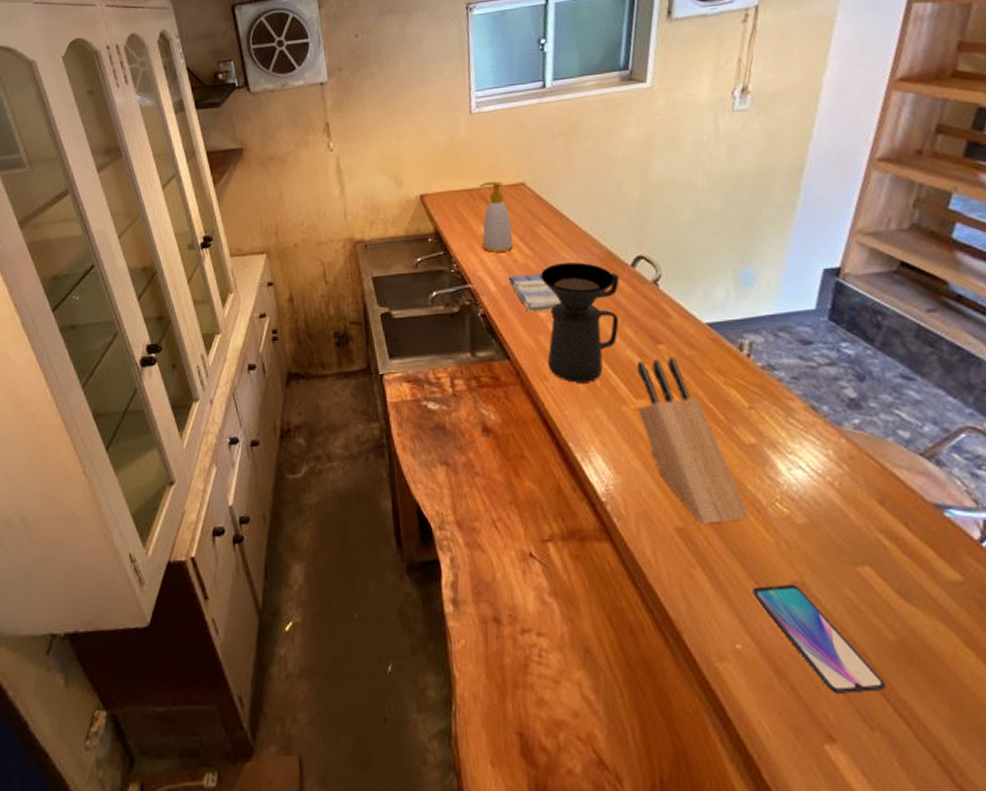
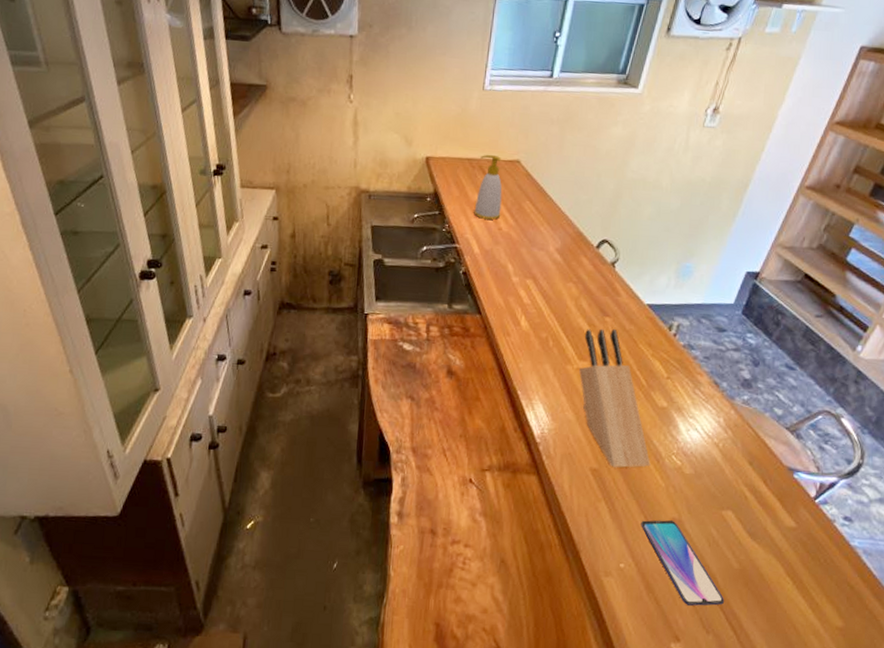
dish towel: present [508,273,561,313] -> none [491,242,533,277]
coffee maker: present [541,262,620,383] -> none [512,236,584,342]

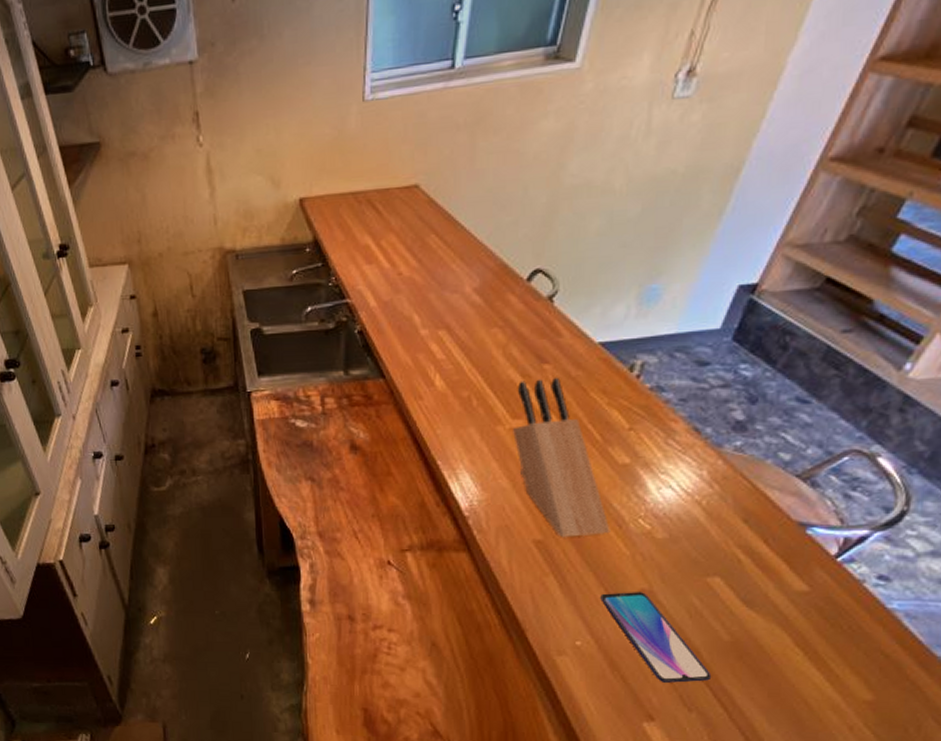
soap bottle: present [474,154,502,220] -> none [365,182,400,265]

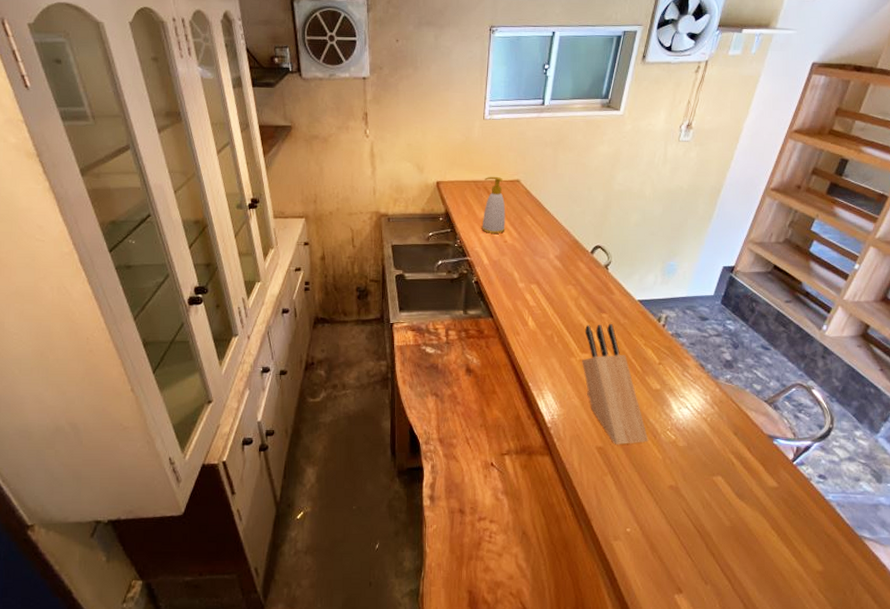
soap bottle: none [365,182,400,265] -> present [482,176,506,234]
smartphone: present [600,592,712,683] -> none [643,488,720,561]

